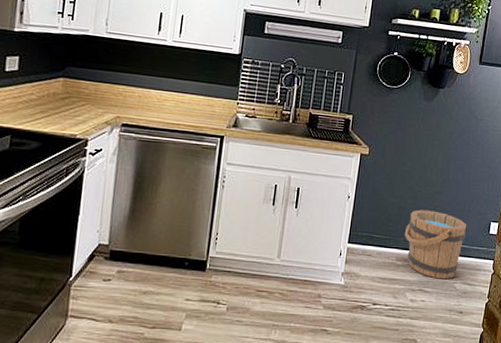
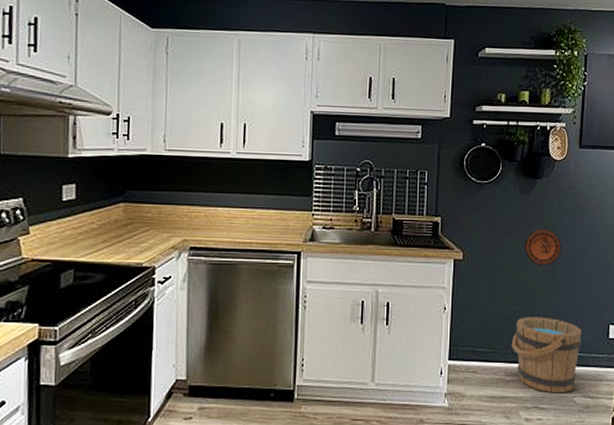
decorative plate: none [424,132,456,166] -> present [525,228,561,266]

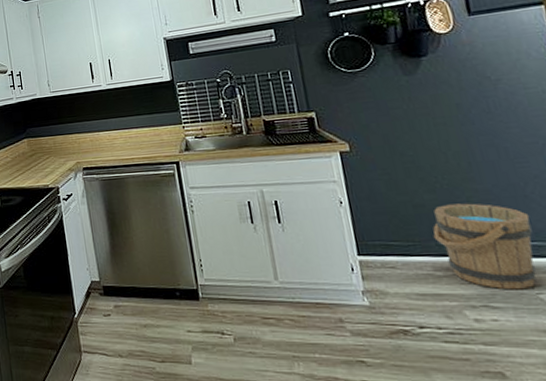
decorative plate: present [525,228,561,266] -> none [422,107,475,148]

